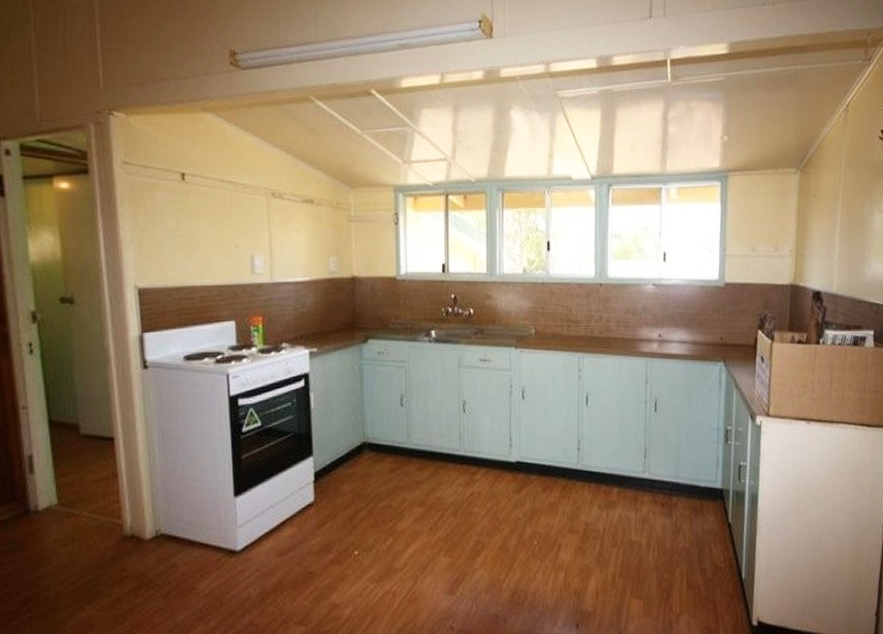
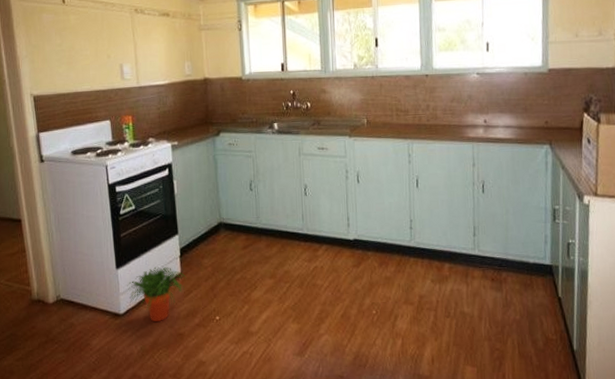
potted plant: none [247,494,321,560] -> present [127,266,187,322]

